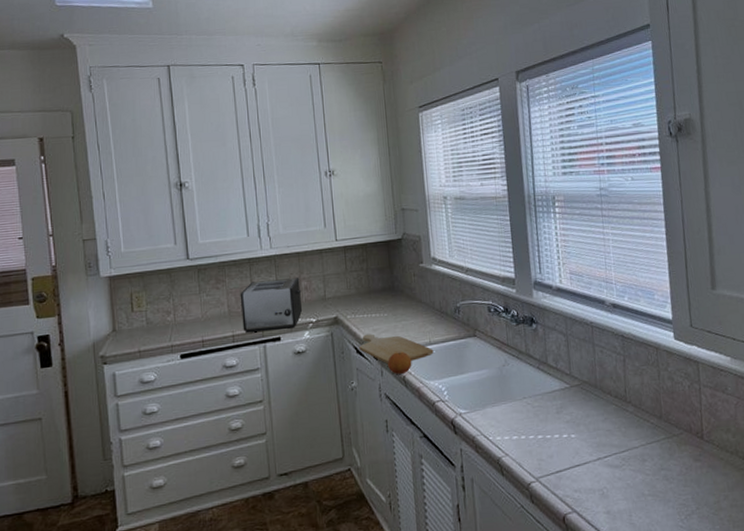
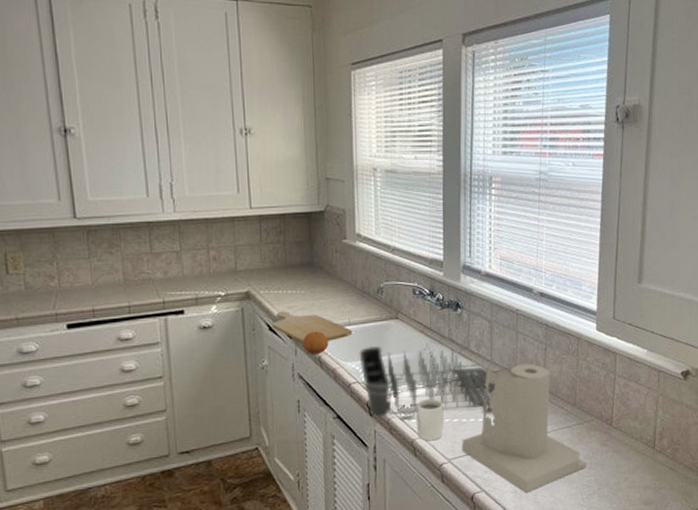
toaster: present [240,278,303,334] -> none [137,247,210,305]
dish rack: none [440,364,580,438] -> present [359,345,499,420]
mug: none [499,415,529,459] -> present [415,399,444,441]
paper towel roll: none [548,376,682,513] -> present [461,362,587,493]

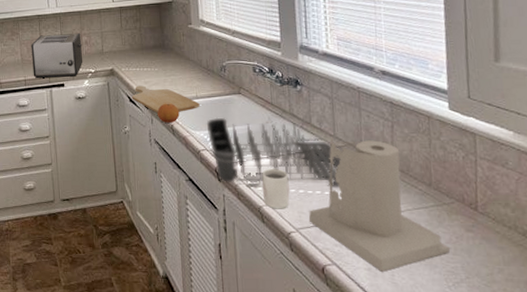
toaster: none [137,247,210,305] -> present [30,33,83,79]

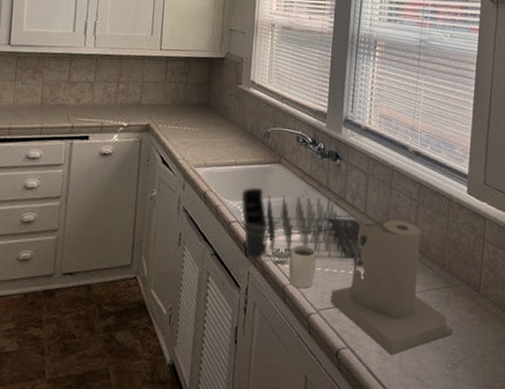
toaster: present [30,33,83,79] -> none [52,77,118,130]
chopping board: present [132,85,200,114] -> none [165,146,238,179]
fruit: present [157,103,180,123] -> none [191,167,215,190]

